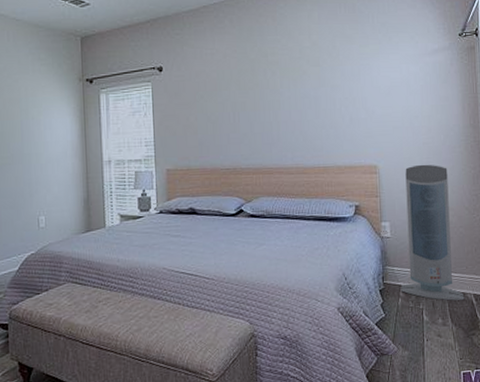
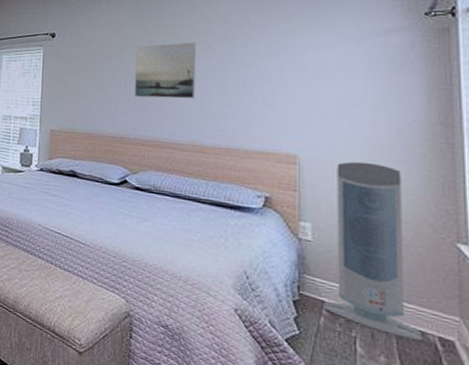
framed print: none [240,69,295,128] -> present [134,42,196,99]

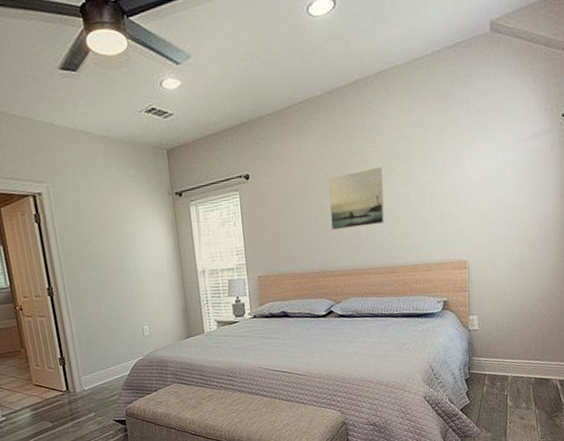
air purifier: present [323,161,424,341] -> none [486,256,550,387]

